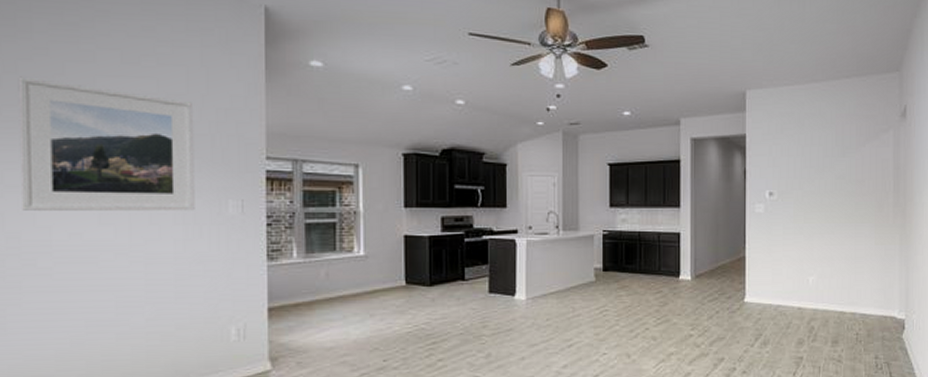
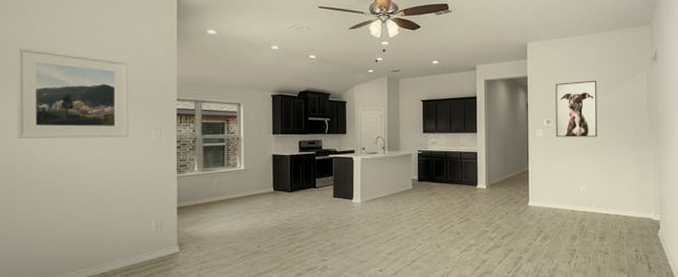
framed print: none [780,141,833,214] -> present [555,80,598,137]

